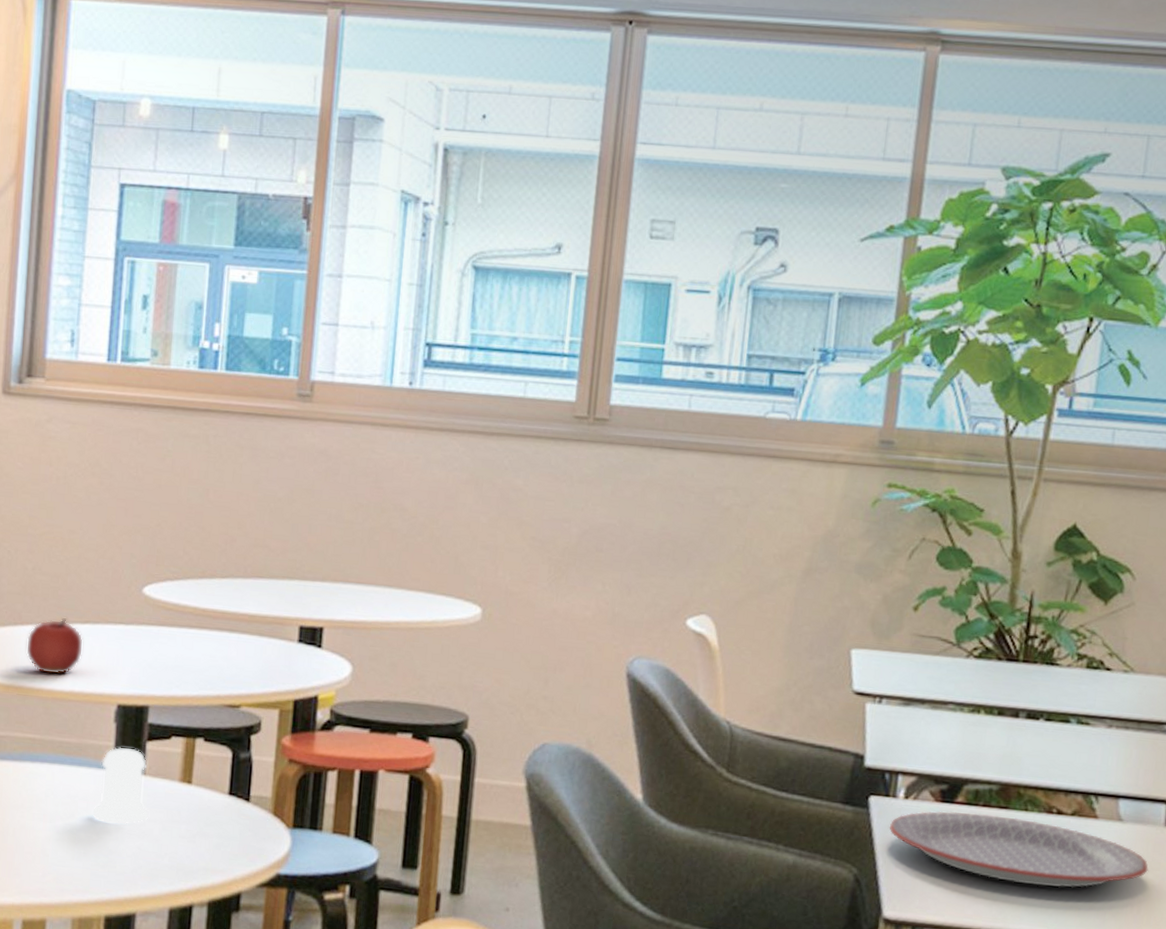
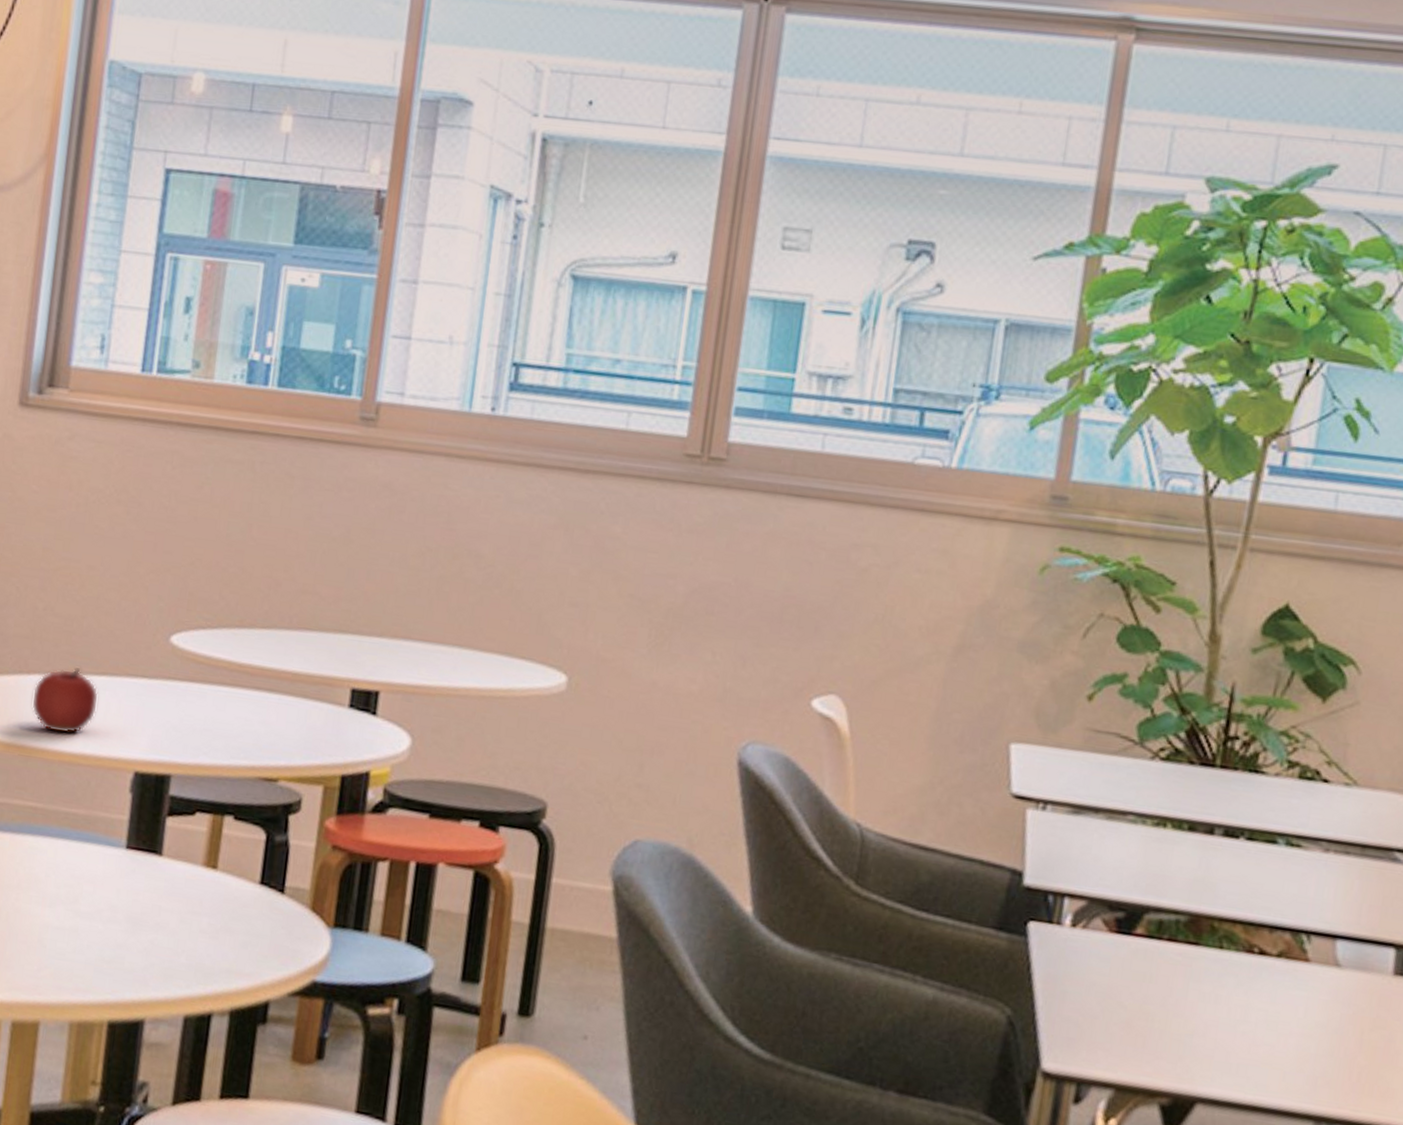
salt shaker: present [92,747,148,824] -> none [99,821,165,913]
plate: present [889,811,1148,888] -> none [1051,944,1372,1046]

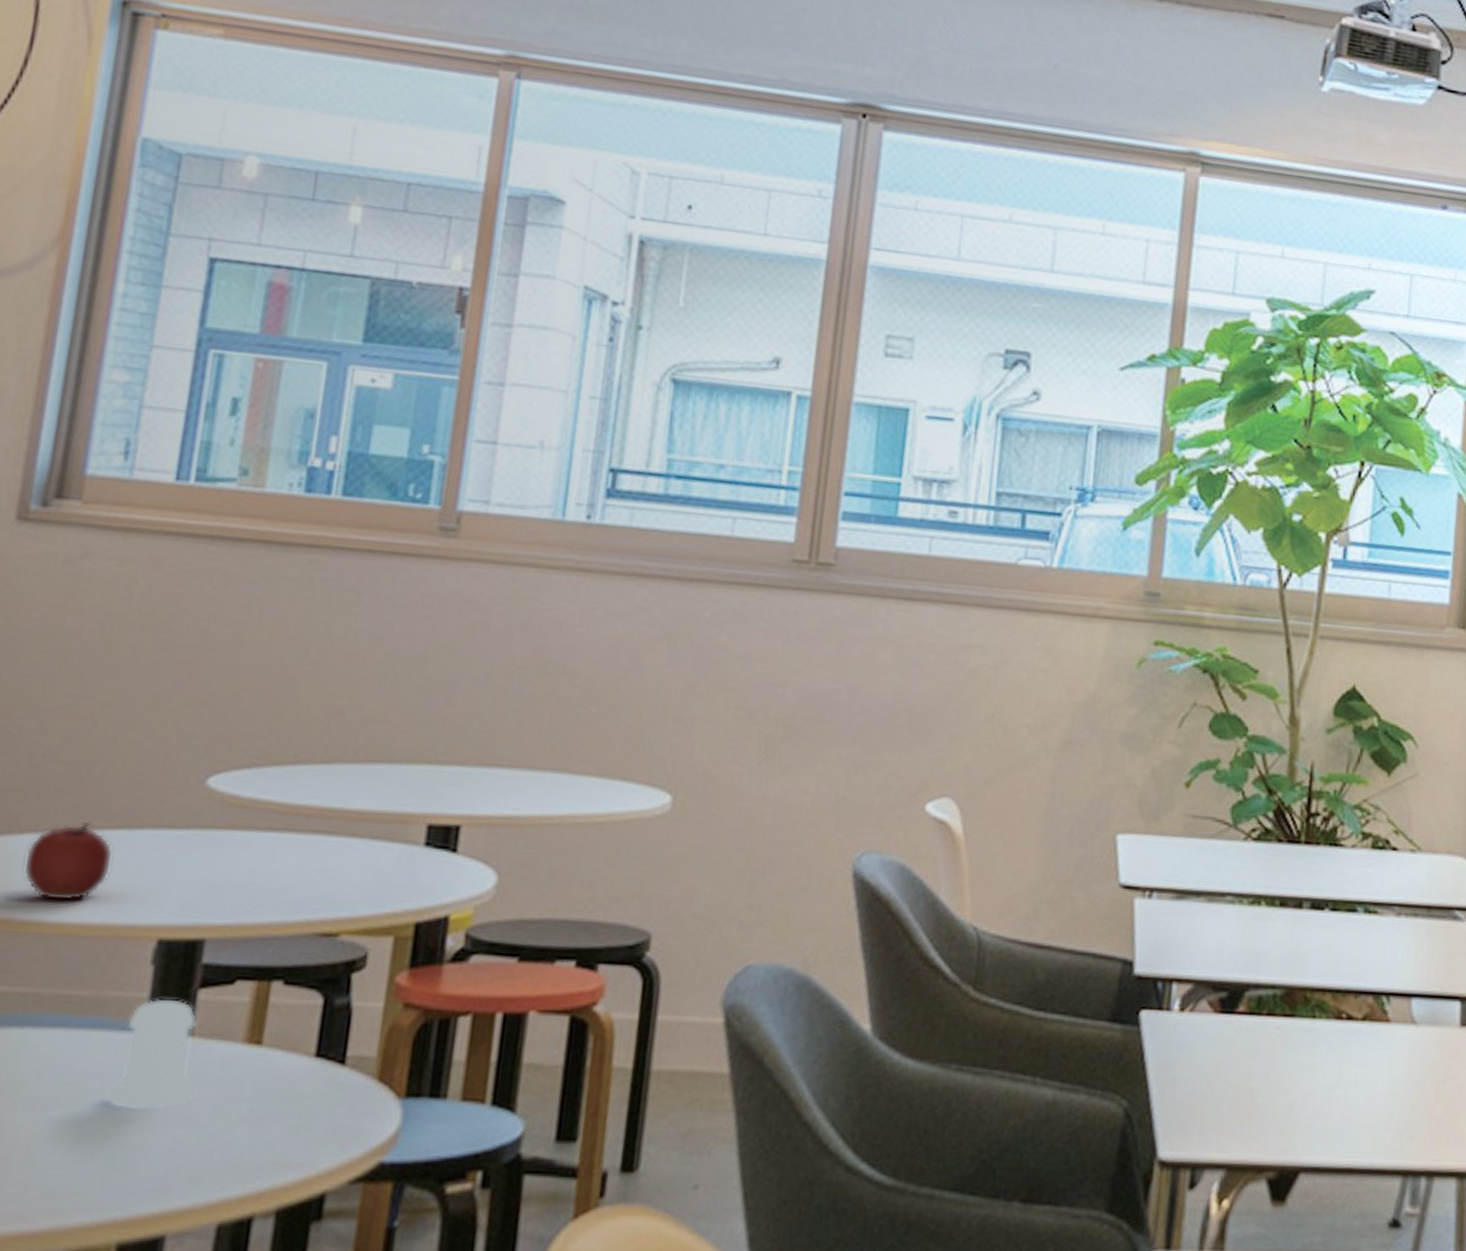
salt shaker: none [99,821,165,913] -> present [109,998,196,1107]

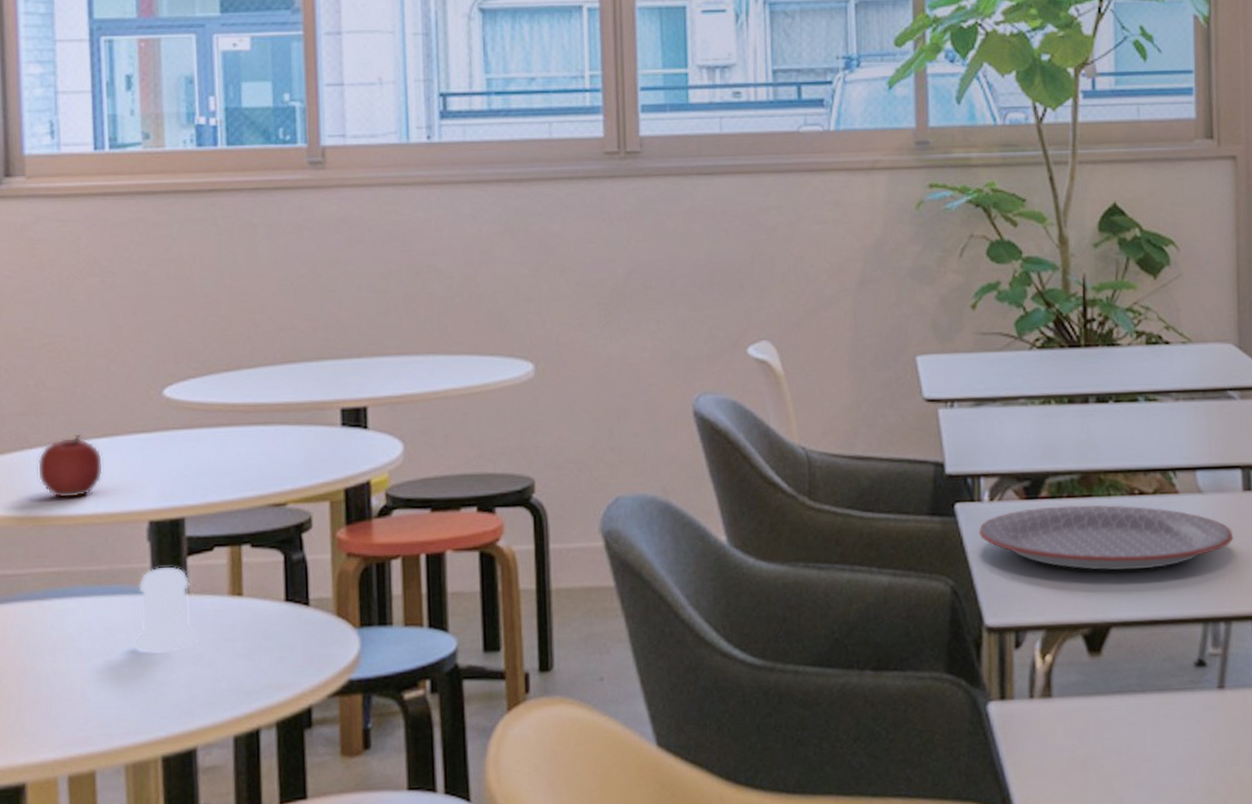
plate: none [1163,1024,1445,1108] -> present [978,504,1233,570]

